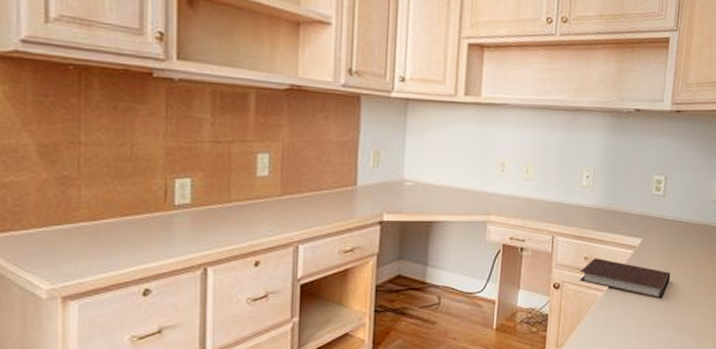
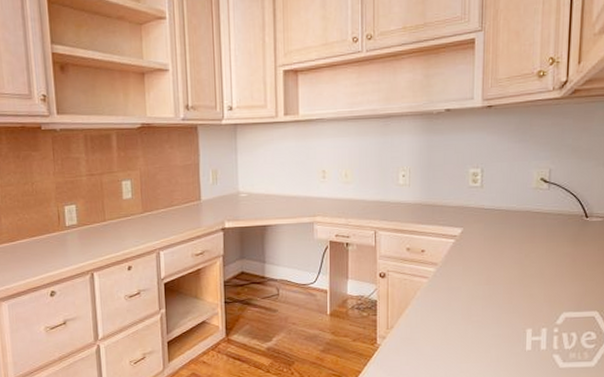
notebook: present [579,258,671,299] -> none [403,248,495,283]

